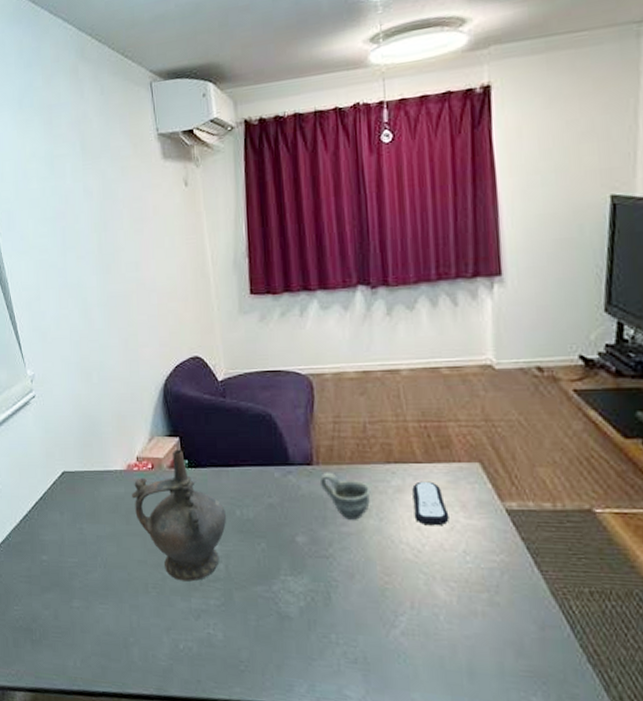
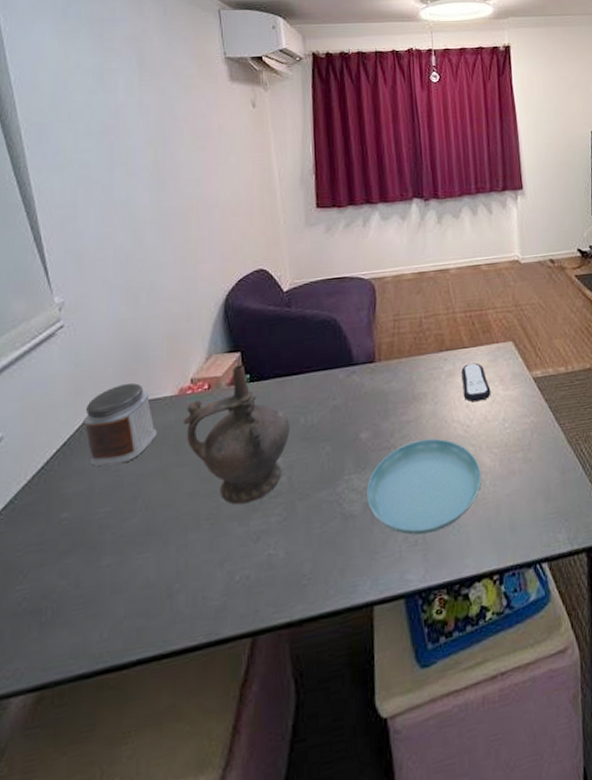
jar: none [54,453,111,524] -> present [83,382,158,467]
saucer: none [303,555,435,656] -> present [366,438,482,535]
cup: present [319,472,371,520] -> none [381,366,427,409]

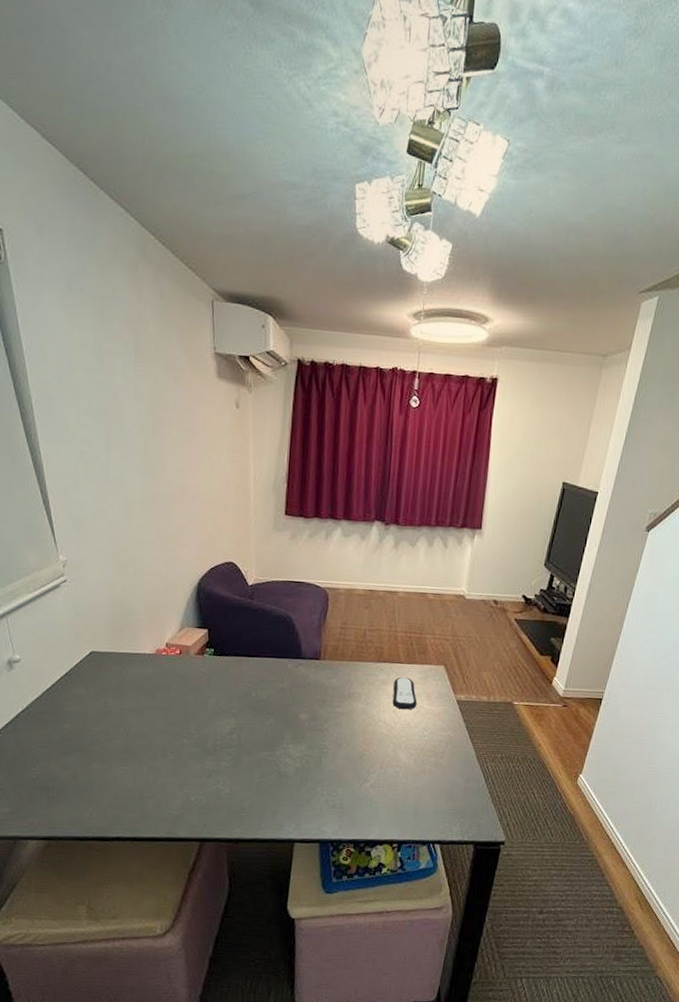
jar: present [83,382,158,467] -> none [81,636,138,698]
ceremonial vessel: present [182,364,290,505] -> none [157,639,243,748]
saucer: present [366,438,482,535] -> none [299,730,398,802]

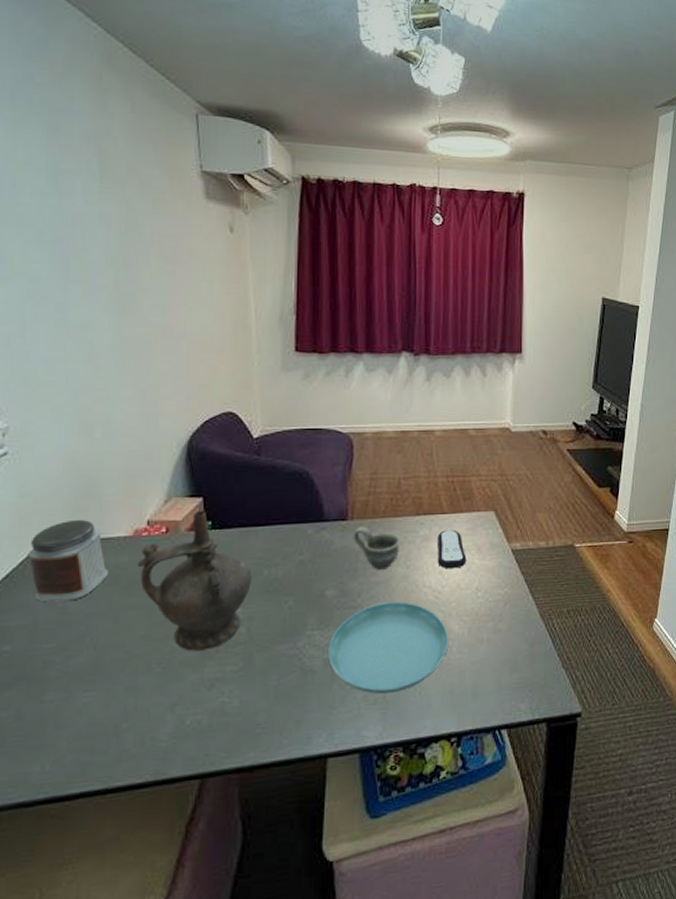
jar: none [81,636,138,698] -> present [28,519,109,602]
ceremonial vessel: none [157,639,243,748] -> present [136,510,251,651]
saucer: none [299,730,398,802] -> present [328,601,449,695]
cup: none [324,666,363,704] -> present [353,526,401,570]

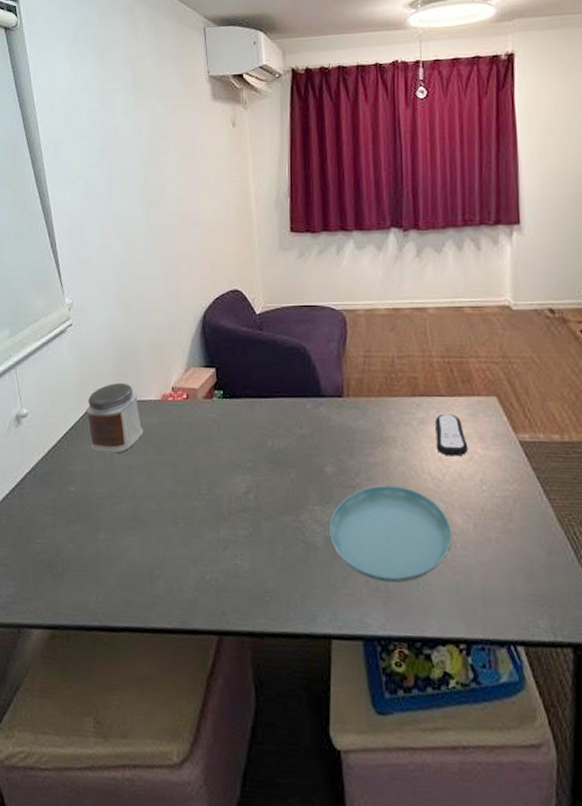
ceremonial vessel: present [136,510,251,651] -> none [164,380,258,512]
cup: present [353,526,401,570] -> none [349,404,397,451]

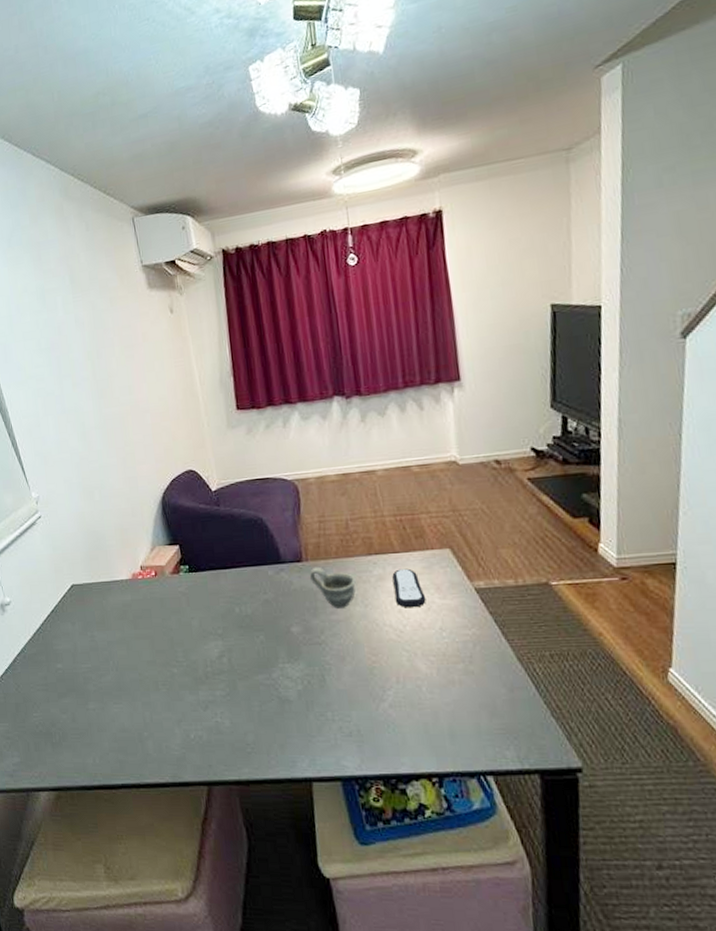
jar: present [86,382,144,454] -> none [63,566,119,632]
saucer: present [329,485,453,583] -> none [300,639,418,728]
cup: none [349,404,397,451] -> present [309,566,356,608]

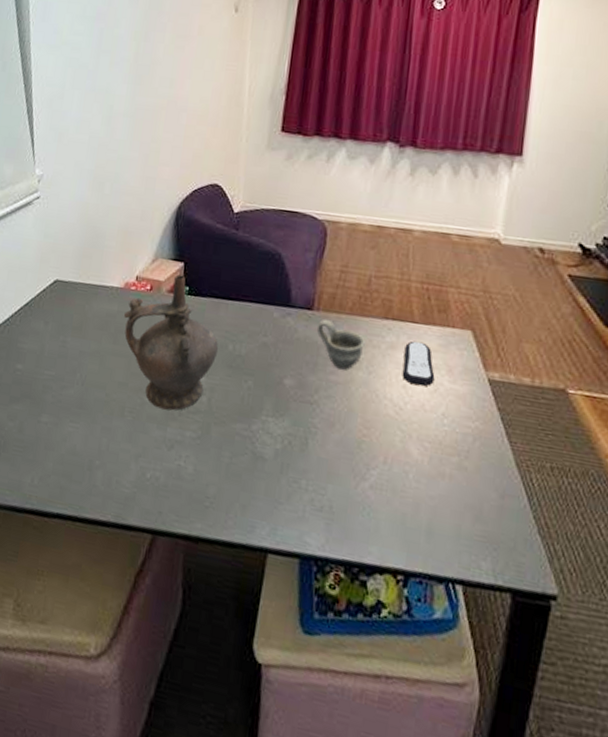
ceremonial vessel: none [137,556,227,676] -> present [123,274,218,411]

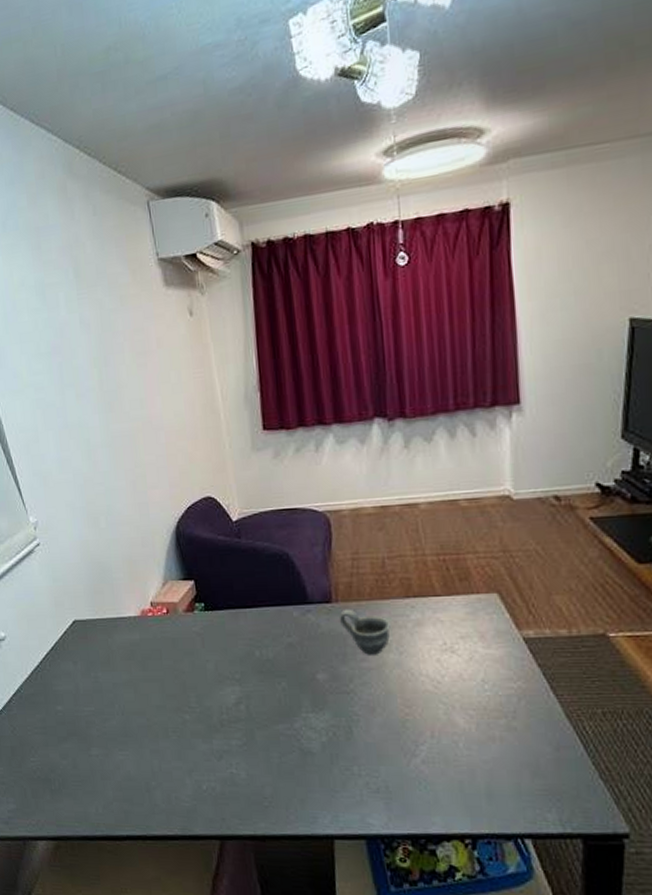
ceremonial vessel: present [123,274,218,411] -> none [146,593,246,724]
remote control: present [402,340,435,386] -> none [431,614,468,656]

